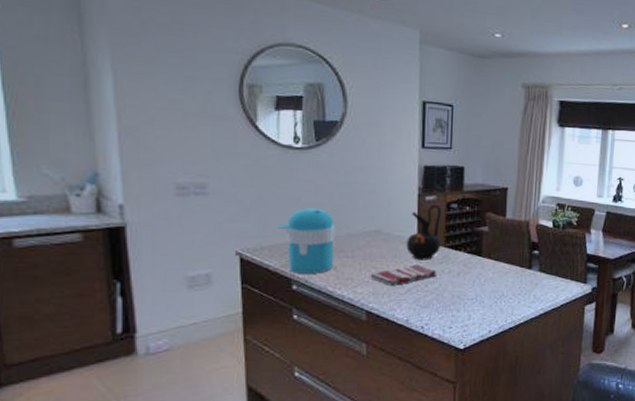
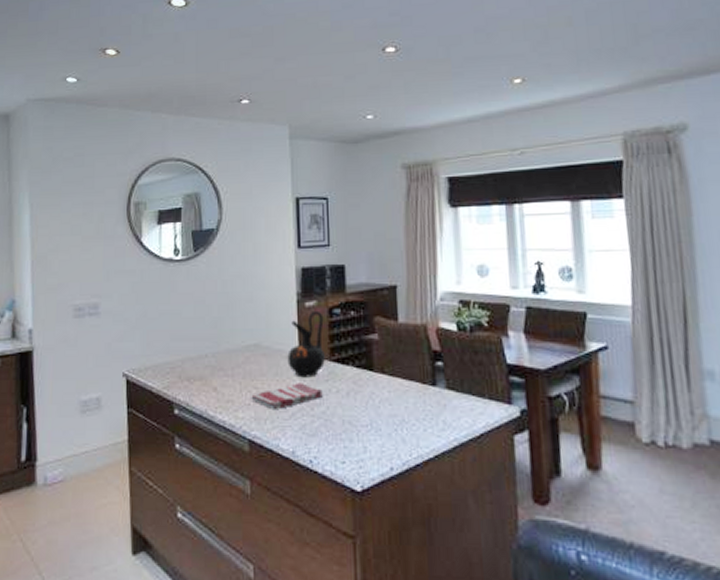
coffee maker: present [277,208,335,274] -> none [159,323,214,396]

